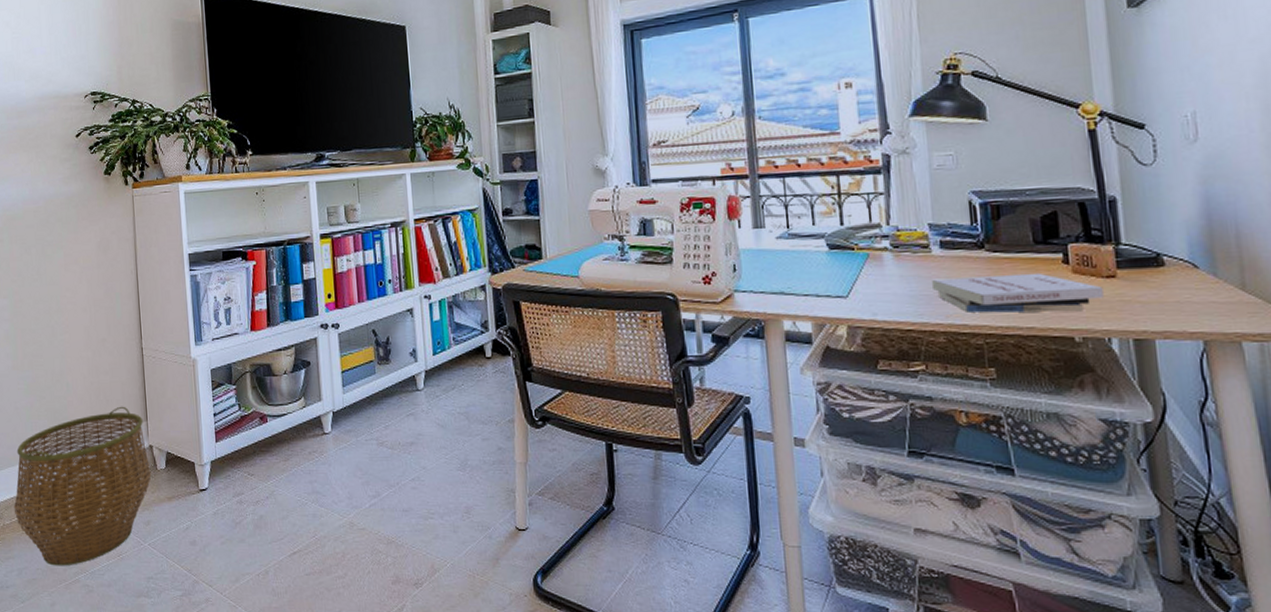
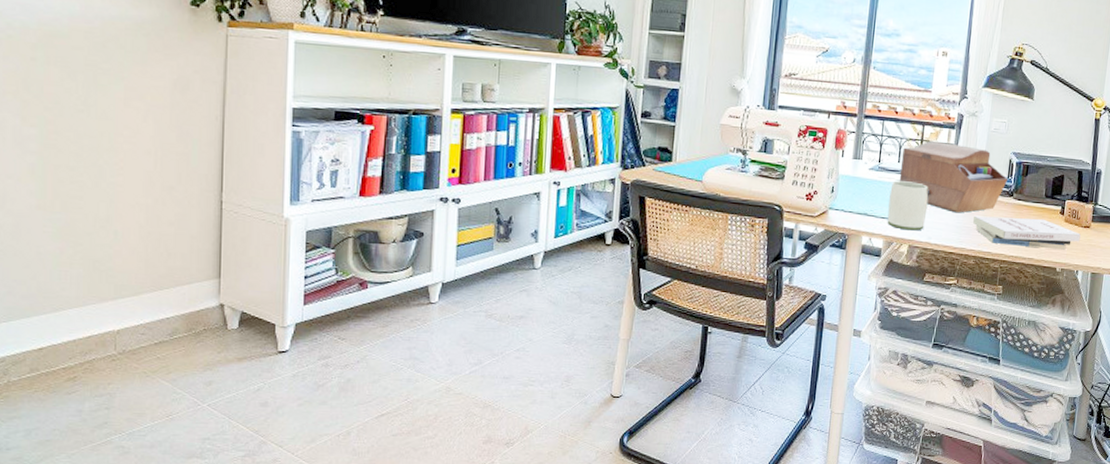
basket: present [13,406,152,566] -> none [25,260,220,427]
mug: none [809,246,865,308] -> present [887,181,929,231]
sewing box: none [816,191,972,279] -> present [899,140,1008,213]

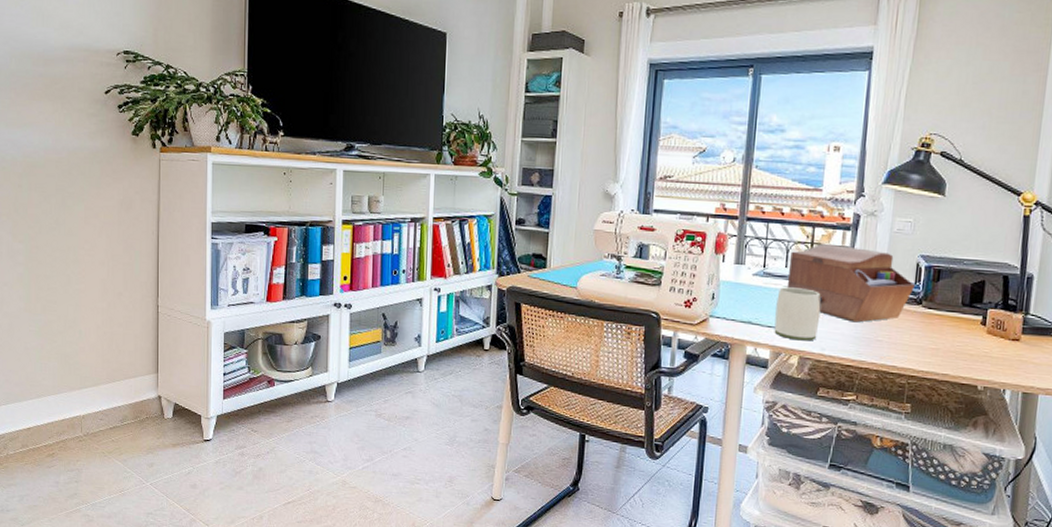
books: present [973,215,1081,250] -> none [874,325,1008,366]

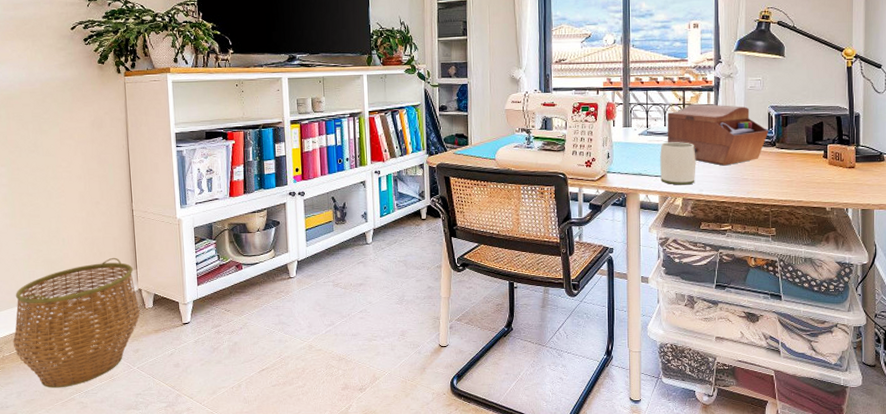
basket: none [18,357,158,497] -> present [12,257,141,388]

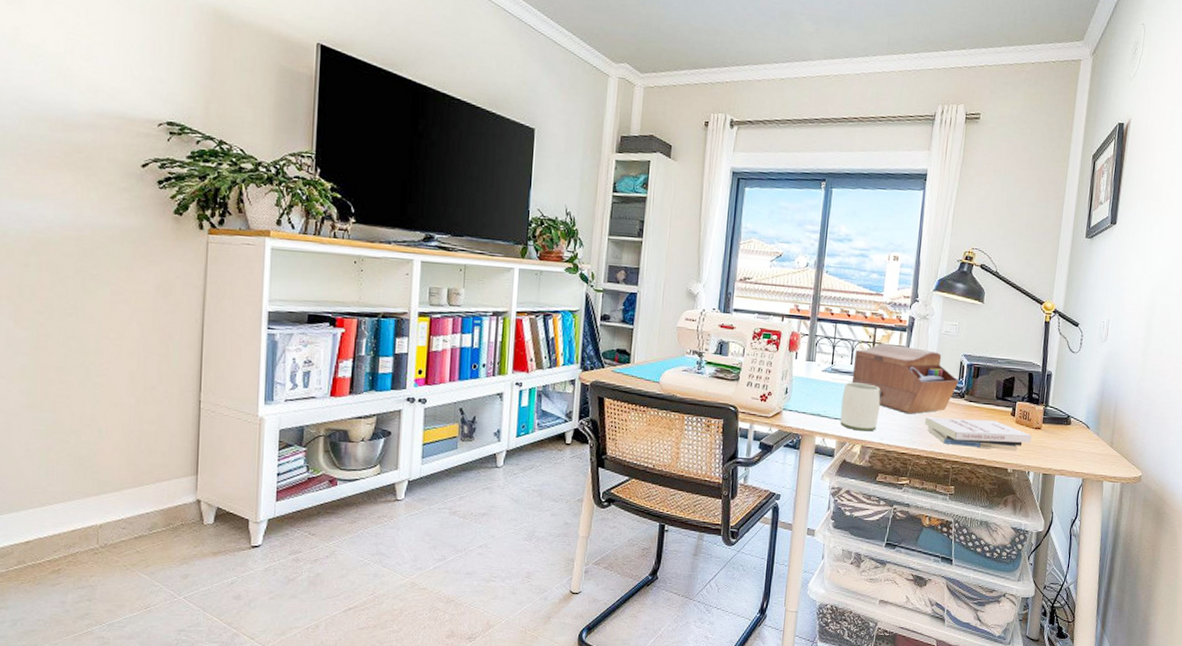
basket: present [12,257,141,388] -> none [12,458,196,618]
books: none [741,163,846,191] -> present [925,417,1032,451]

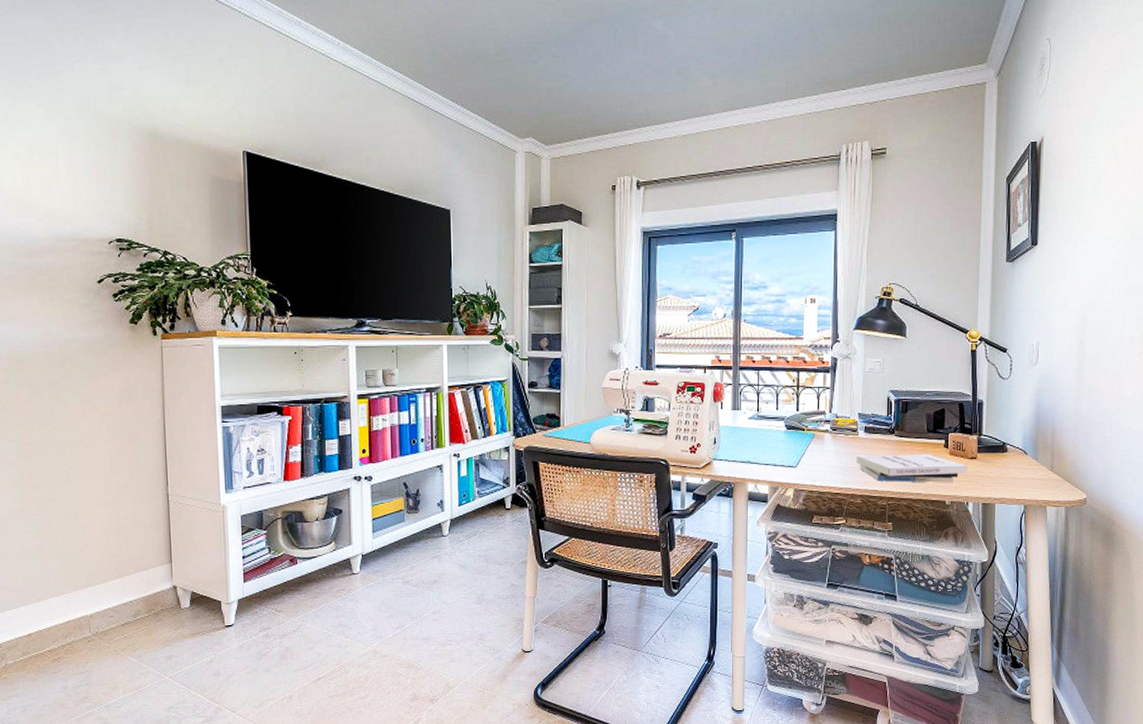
mug: present [840,382,881,432] -> none [771,427,810,475]
sewing box: present [851,343,959,414] -> none [779,386,887,454]

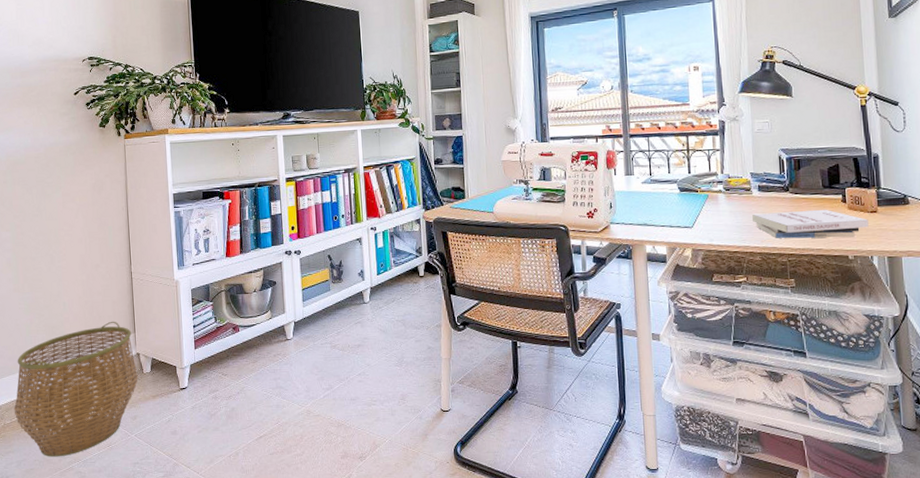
basket: none [18,549,175,702] -> present [13,321,138,457]

